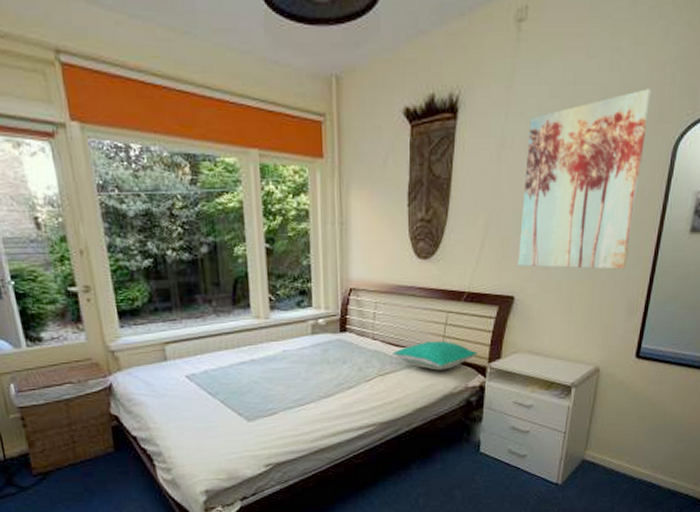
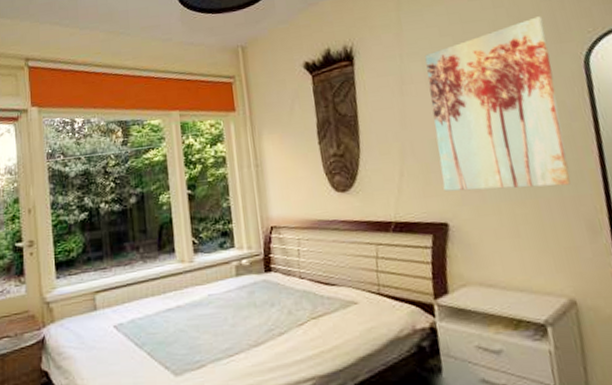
pillow: present [391,340,478,371] -> none [322,276,420,311]

